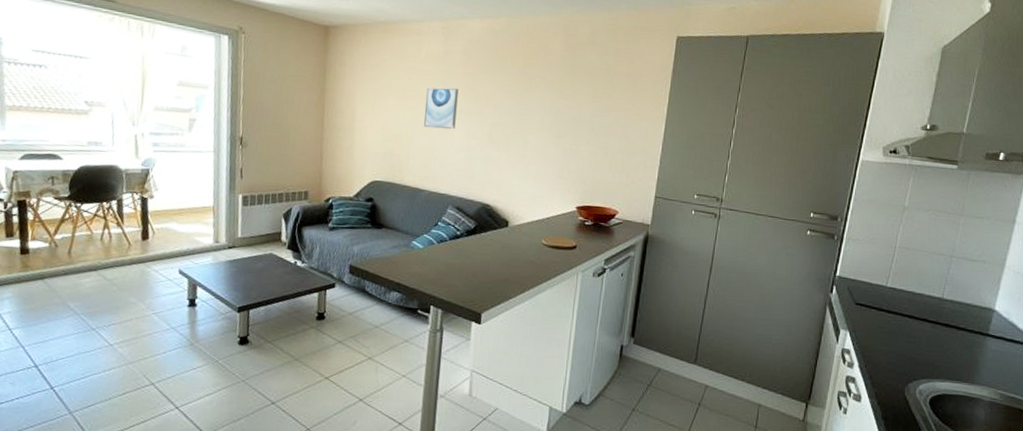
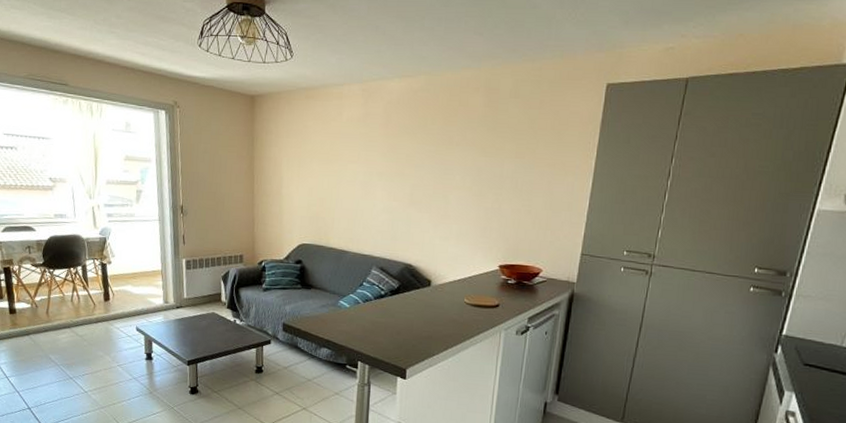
wall art: present [424,87,459,130] -> none [347,150,380,192]

